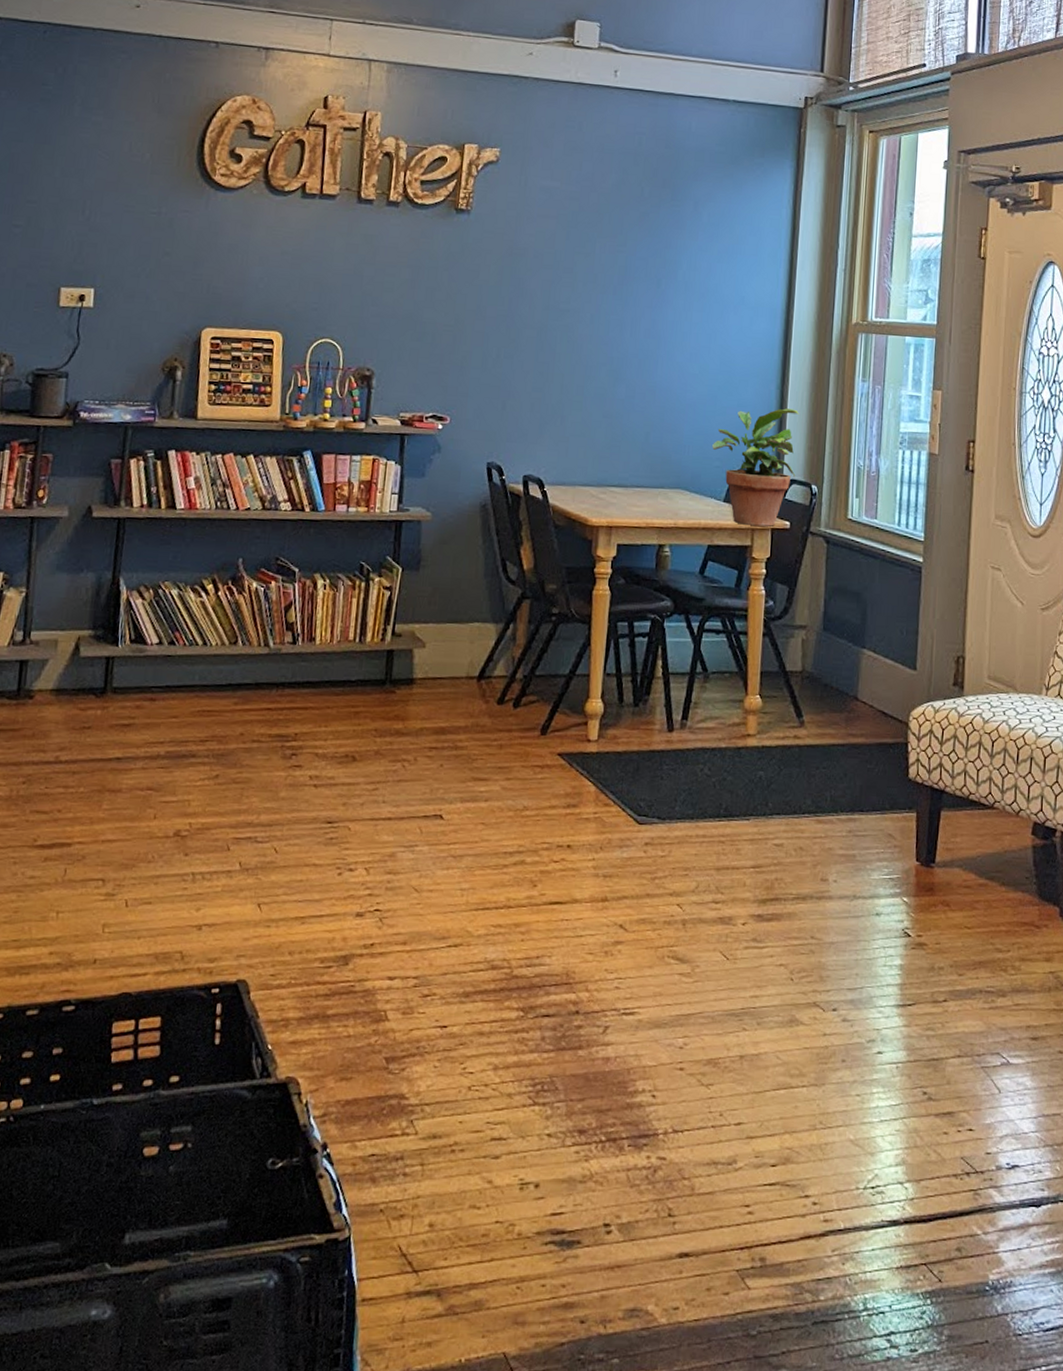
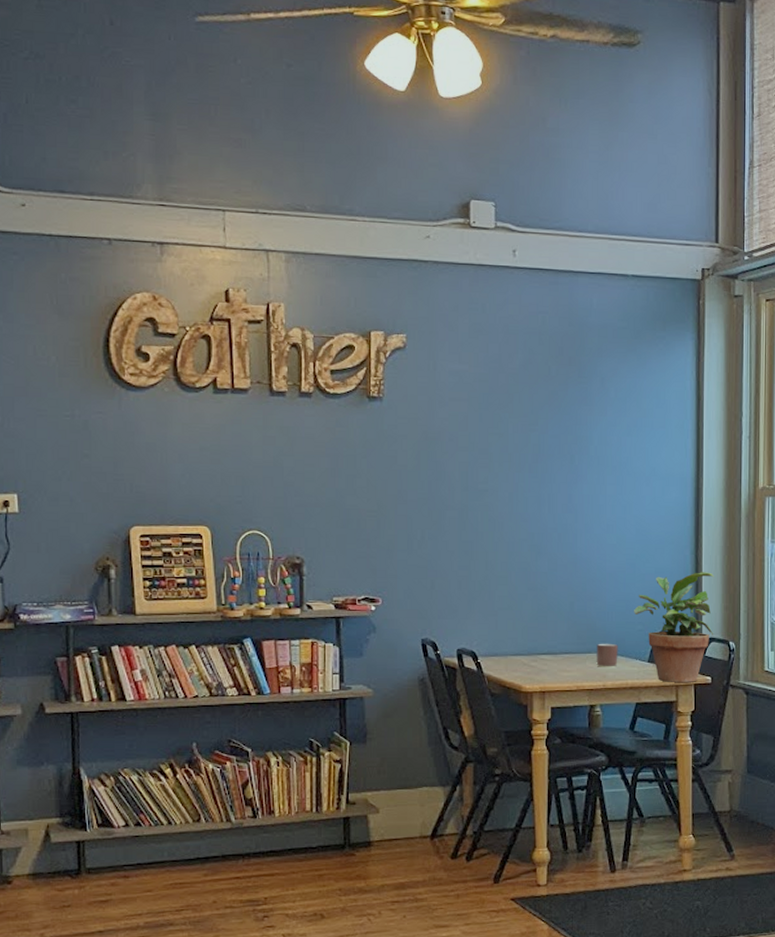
mug: none [668,478,693,506] -> present [596,643,618,669]

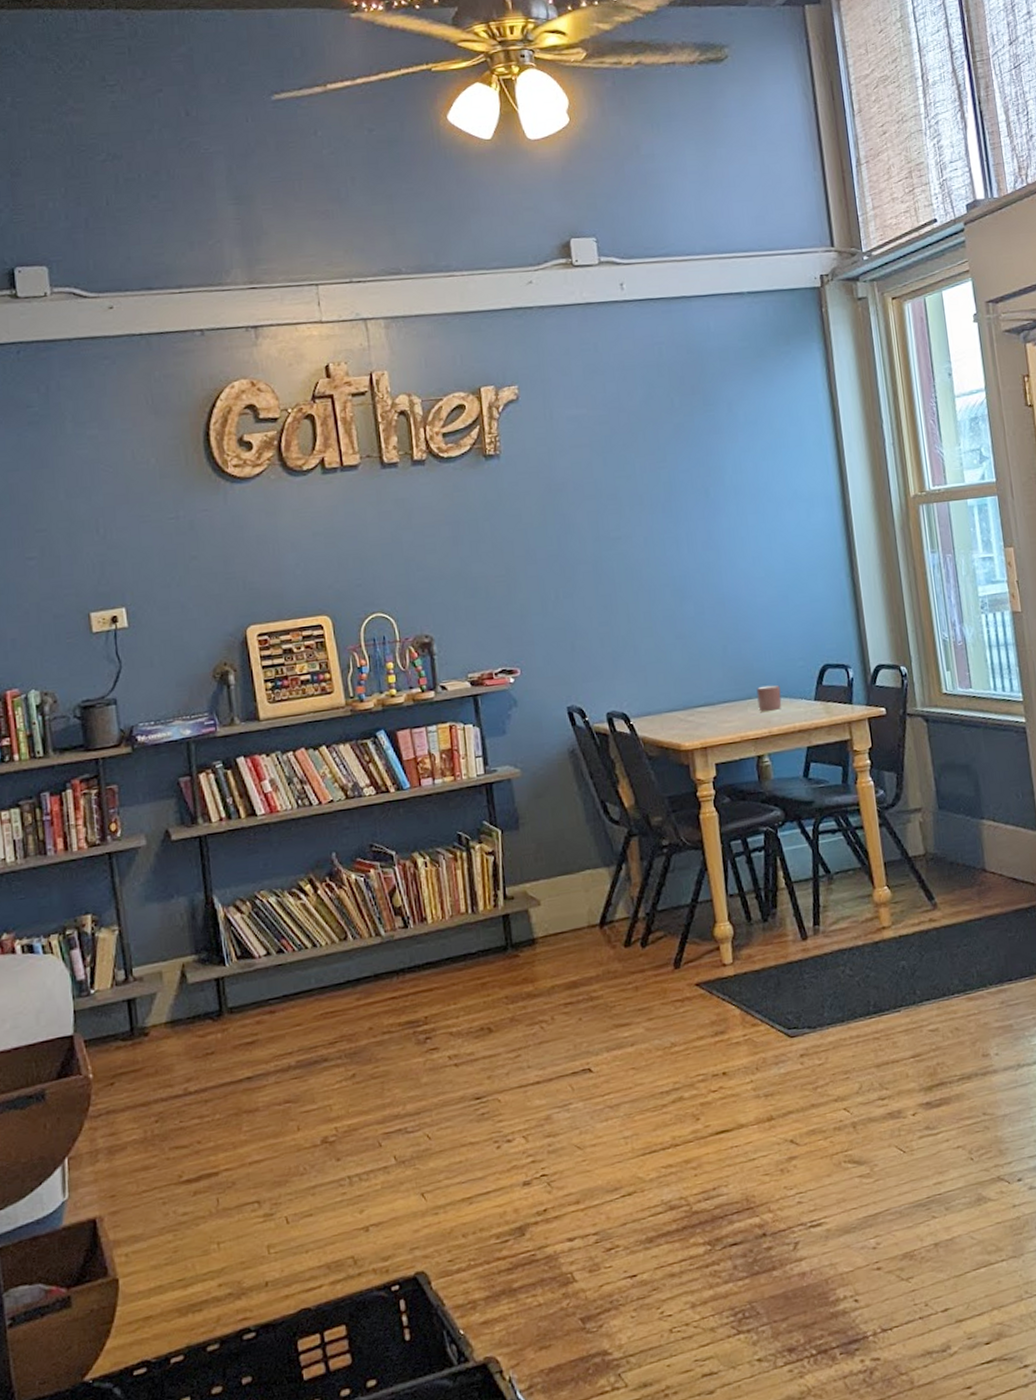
potted plant: present [634,572,714,682] -> none [792,594,883,720]

